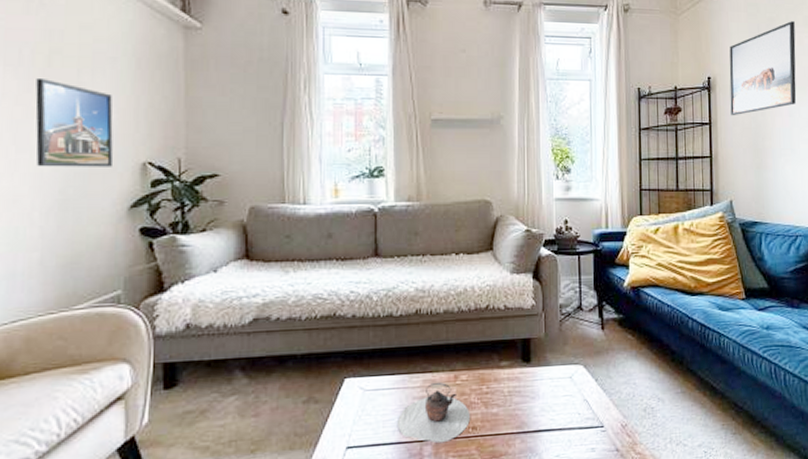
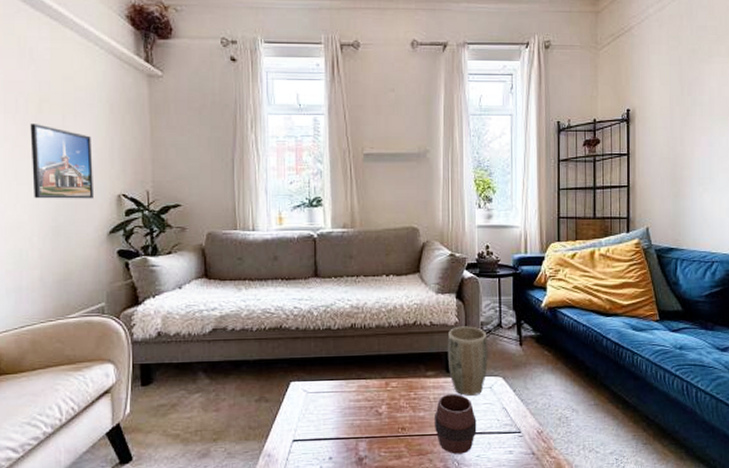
teapot: present [398,383,470,443] -> none [336,388,399,441]
cup: none [510,385,556,455] -> present [435,394,477,454]
plant pot: none [523,309,567,388] -> present [447,326,488,396]
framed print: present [729,21,796,116] -> none [649,52,718,147]

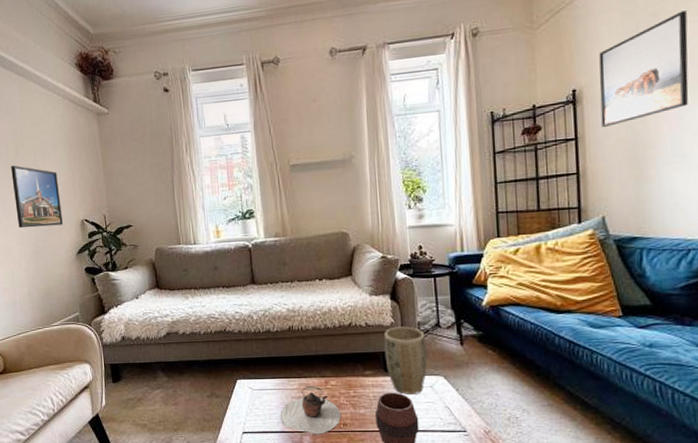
teapot: none [336,388,399,441] -> present [281,386,341,435]
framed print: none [649,52,718,147] -> present [599,11,689,128]

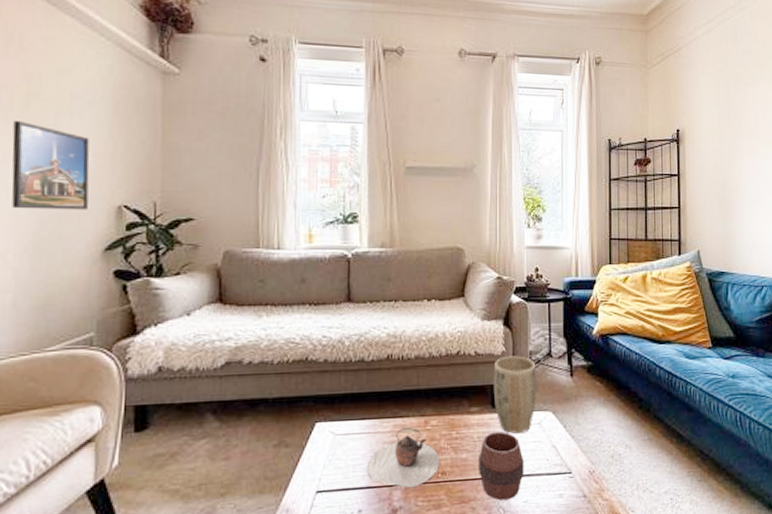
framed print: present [599,11,689,128] -> none [698,76,763,168]

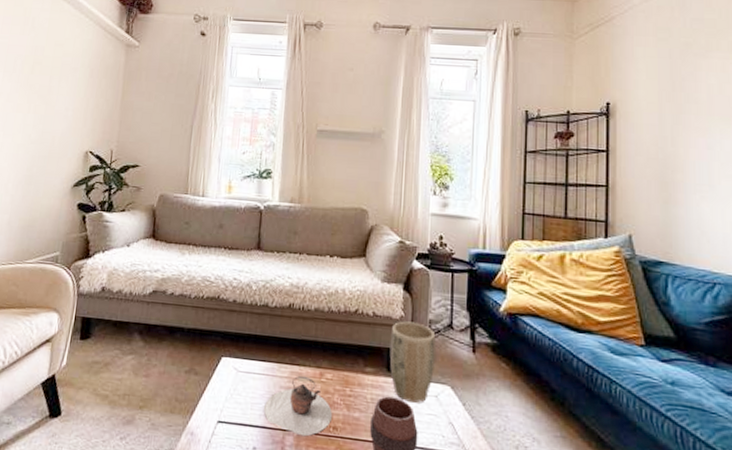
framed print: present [11,121,90,210] -> none [15,82,71,153]

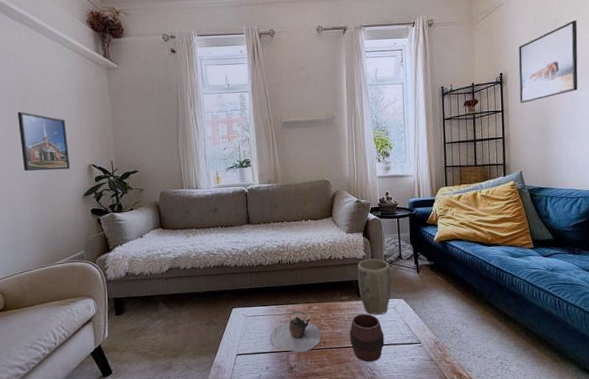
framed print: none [15,82,71,153] -> present [17,112,70,172]
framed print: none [633,46,718,145] -> present [518,20,578,104]

